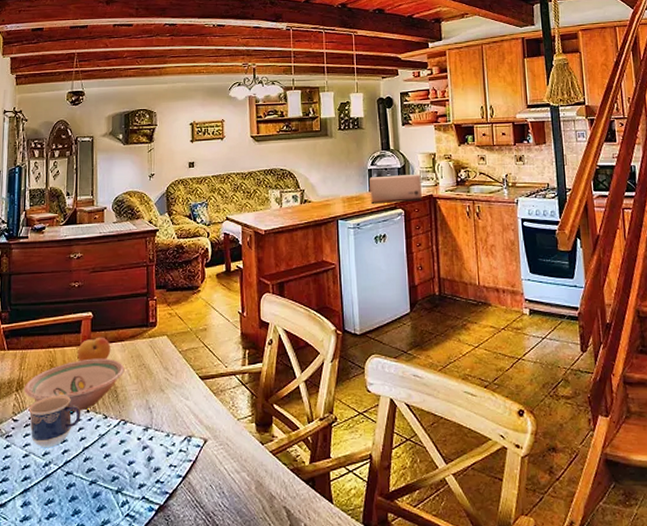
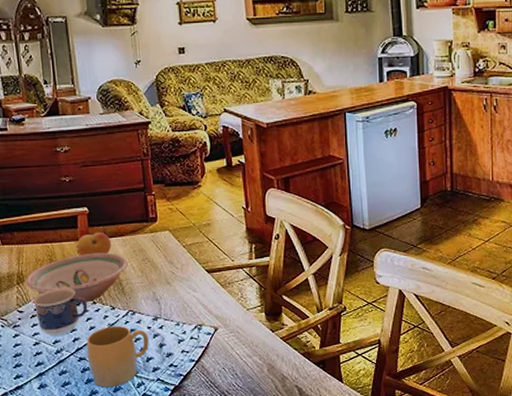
mug: none [74,437,138,506] -> present [86,326,149,388]
toaster: present [369,173,424,205] -> none [380,63,438,97]

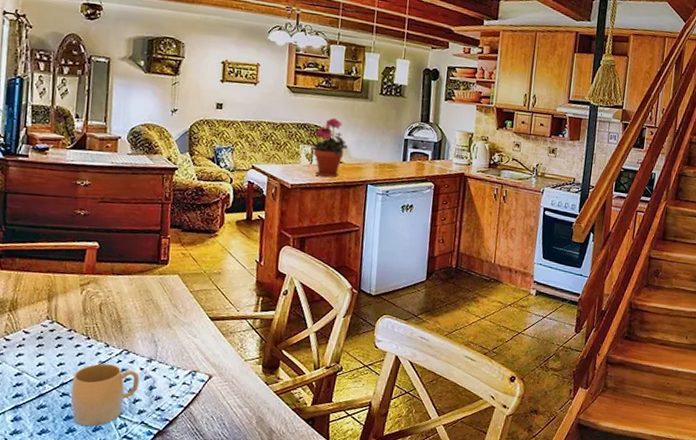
bowl: present [25,252,128,304] -> none [17,288,131,338]
cup: present [33,287,88,337] -> none [22,319,81,370]
fruit: present [76,232,112,255] -> none [79,268,118,291]
potted plant: none [281,45,319,111] -> present [311,117,347,178]

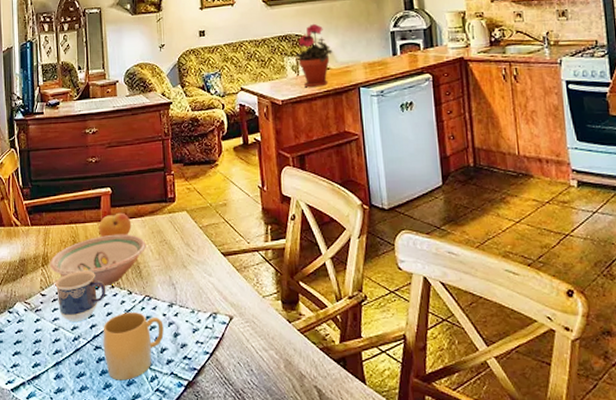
bowl: none [17,288,131,338] -> present [49,234,146,288]
cup: none [22,319,81,370] -> present [55,270,106,323]
fruit: none [79,268,118,291] -> present [99,212,132,237]

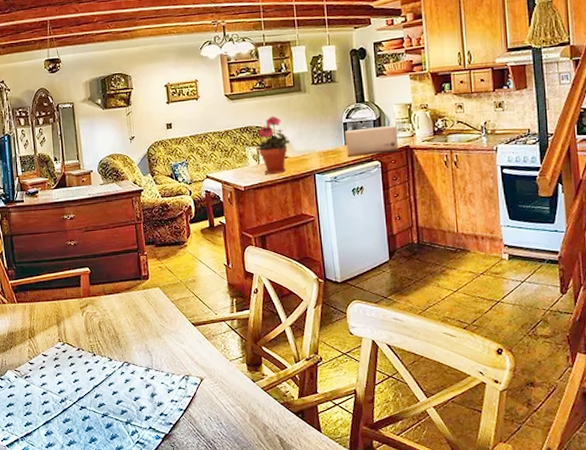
bowl: present [49,234,146,288] -> none [35,308,124,356]
cup: present [55,270,106,323] -> none [42,341,89,387]
fruit: present [99,212,132,237] -> none [79,289,110,311]
mug: present [103,312,164,381] -> none [87,377,142,435]
toaster: none [392,34,453,70] -> present [345,125,400,158]

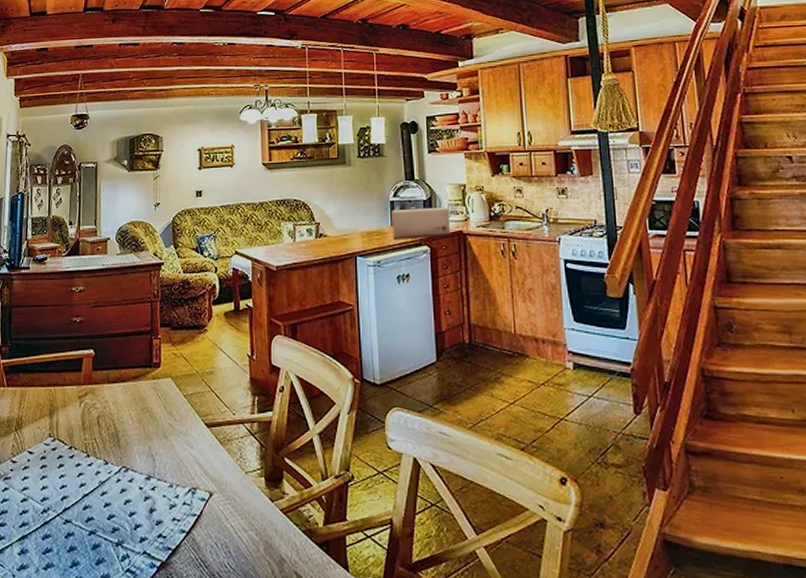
potted plant: present [256,116,290,175] -> none [293,189,330,254]

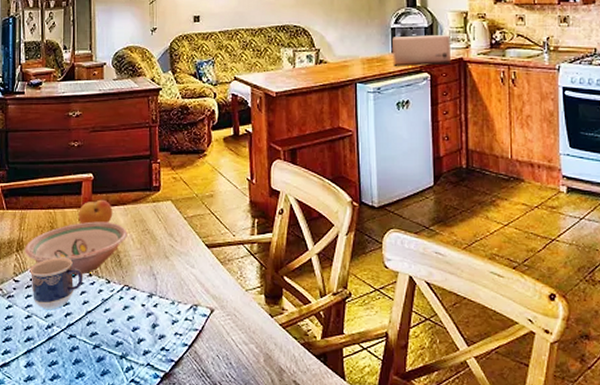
bowl: none [22,399,127,456] -> present [24,221,128,276]
cup: none [27,436,81,493] -> present [29,257,84,310]
fruit: none [78,376,113,402] -> present [78,199,113,224]

